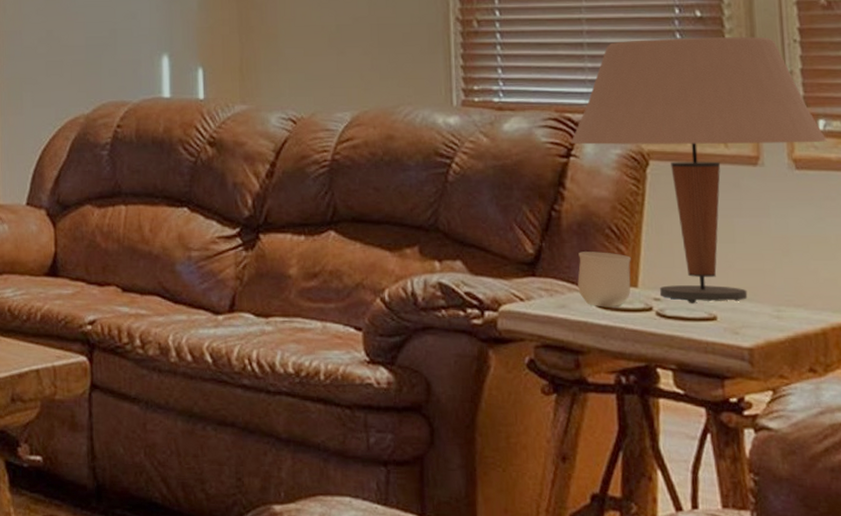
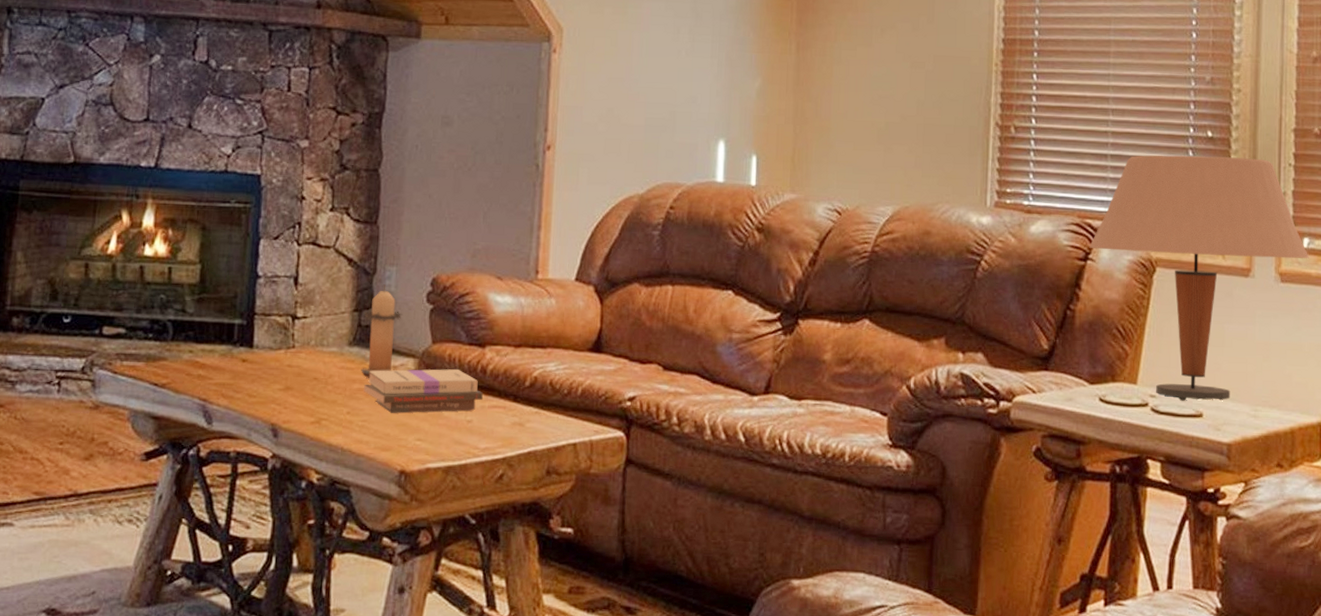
mug: present [577,252,632,308] -> none [1085,349,1134,403]

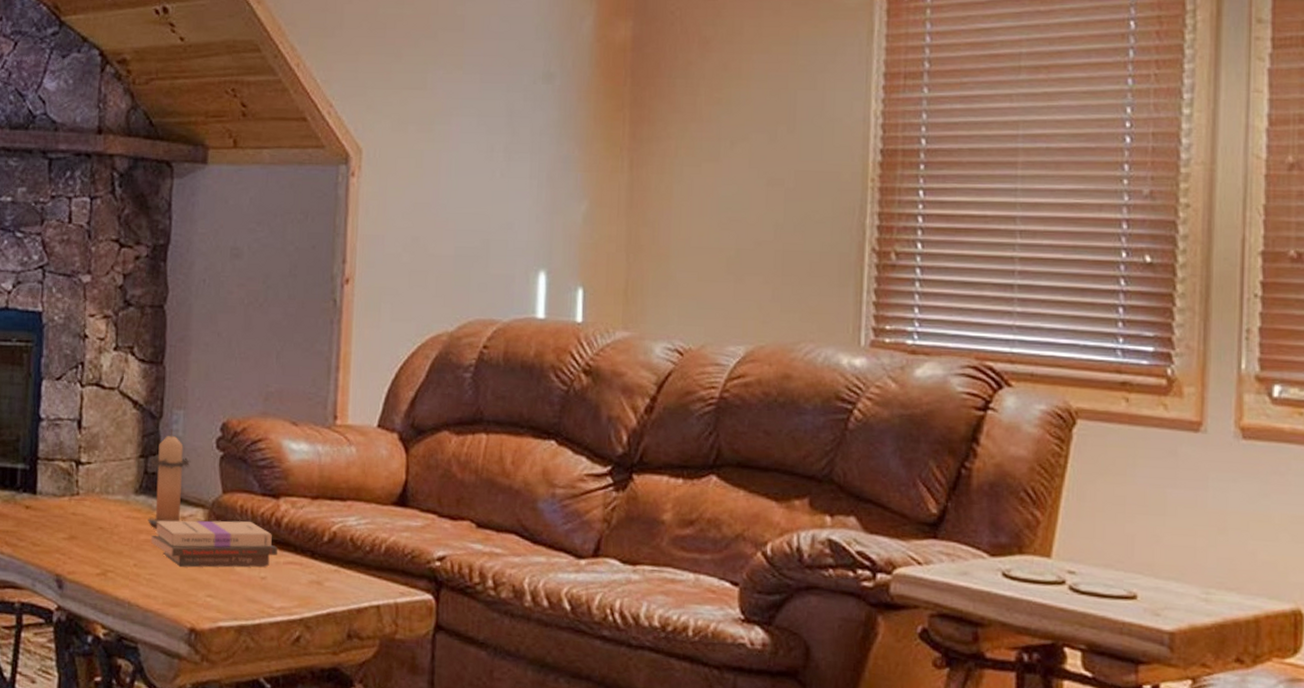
table lamp: present [1089,155,1309,402] -> none [990,284,1281,581]

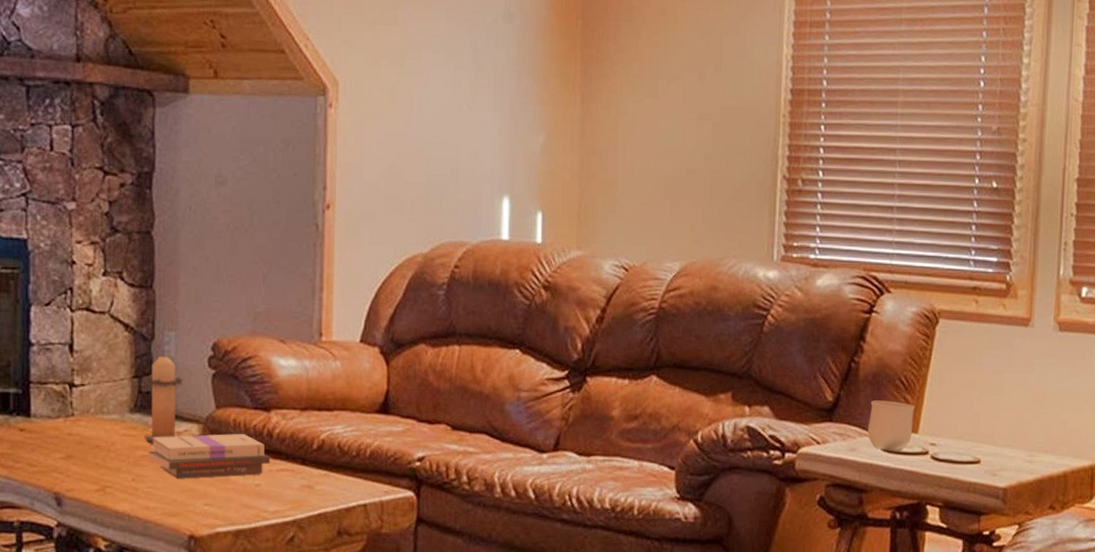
mug: none [984,515,1047,579] -> present [867,400,916,451]

